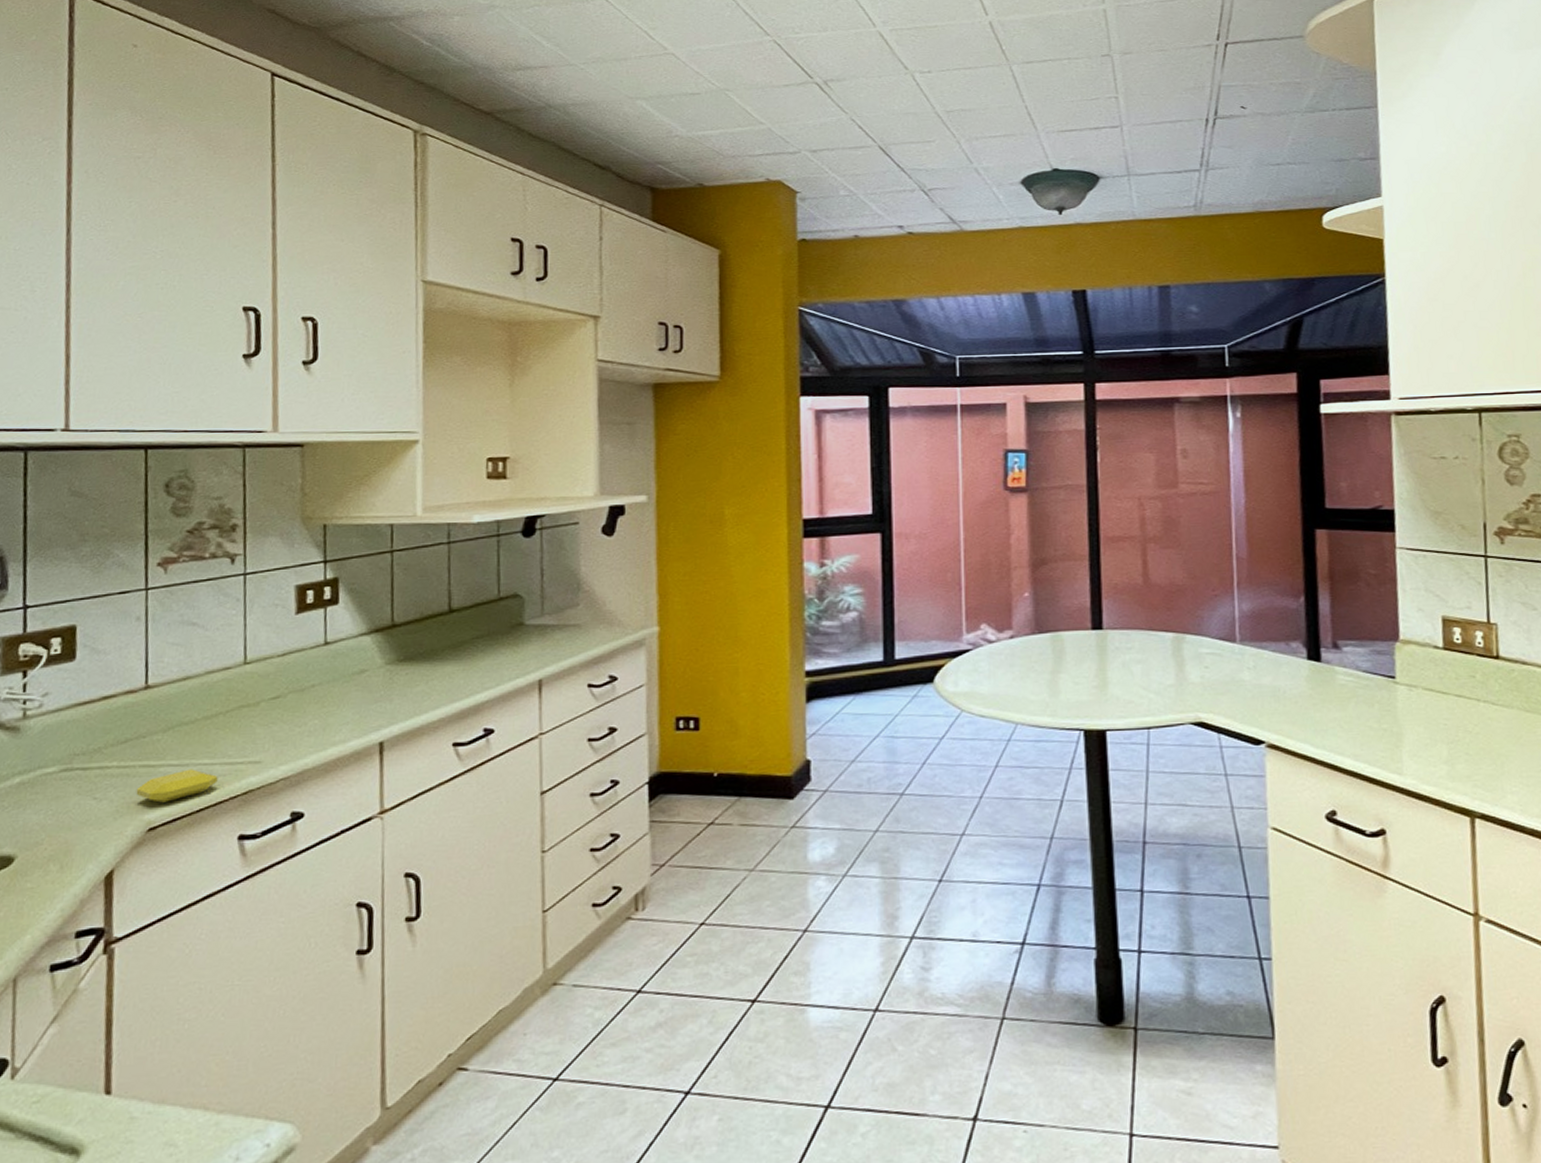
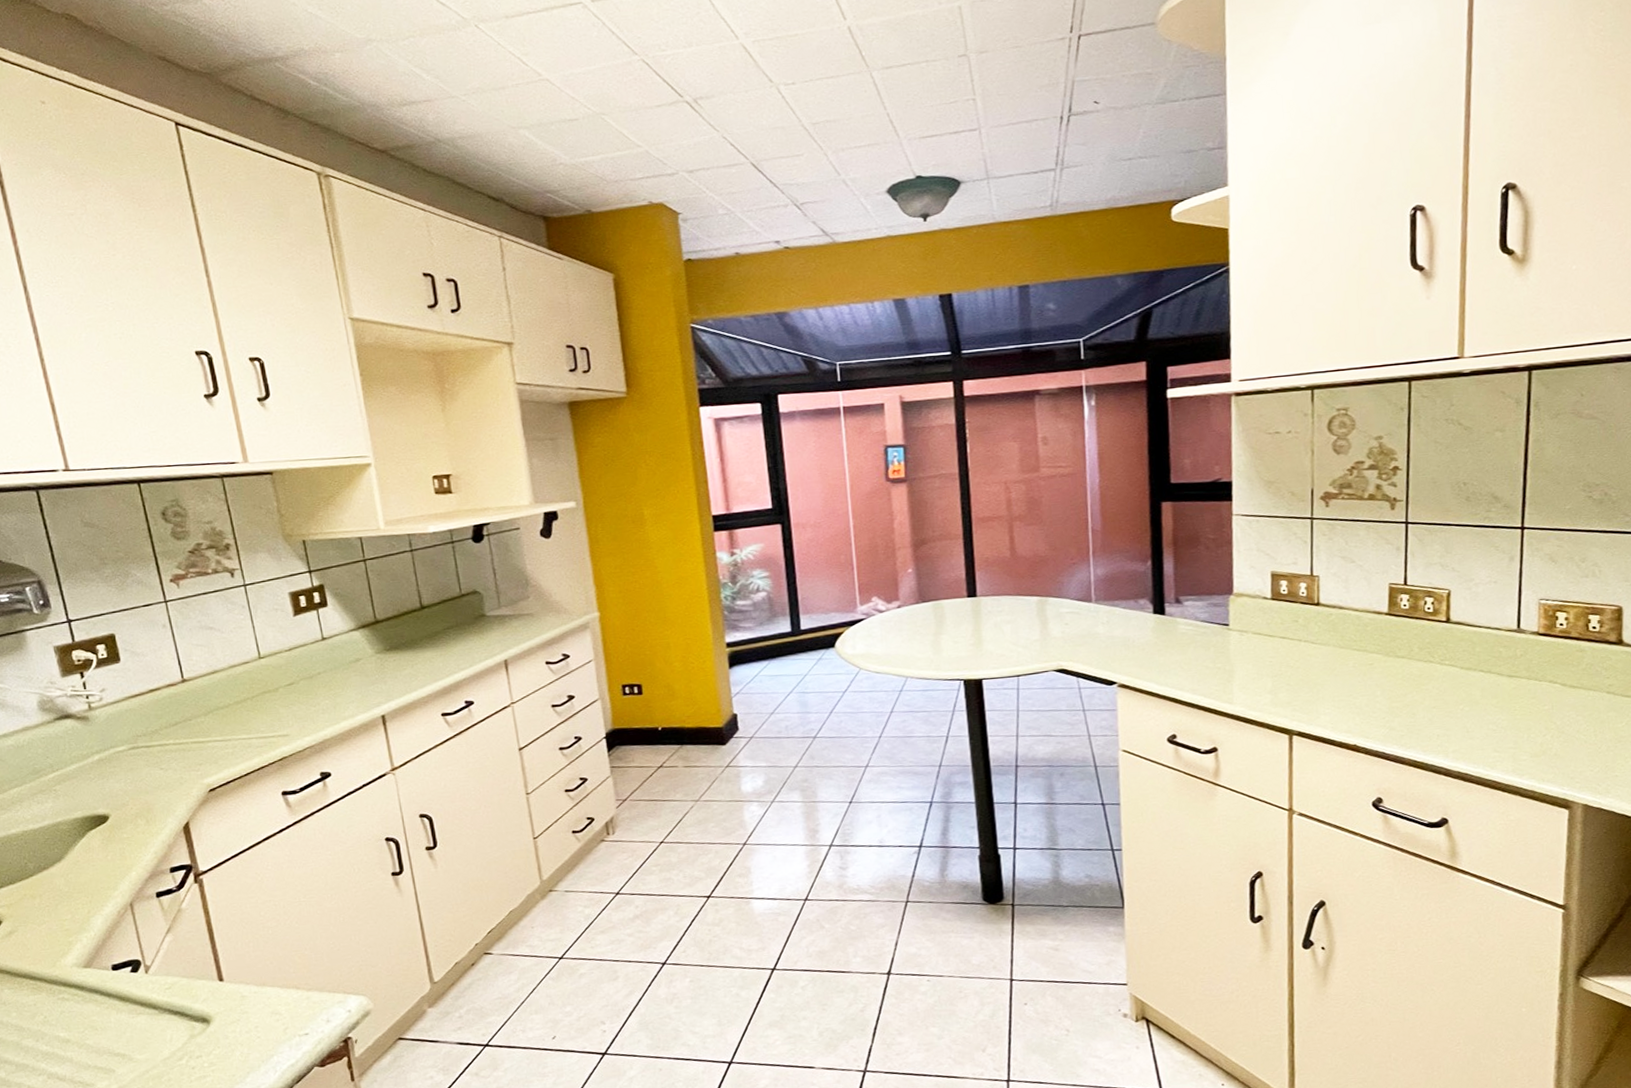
soap bar: present [136,769,218,803] -> none [193,743,257,770]

